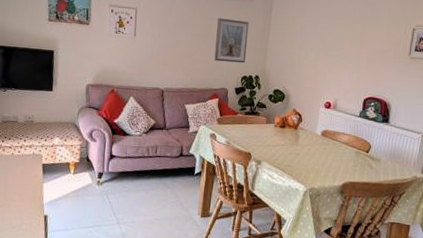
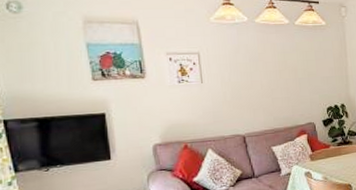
picture frame: present [214,18,249,64] -> none [291,50,328,96]

